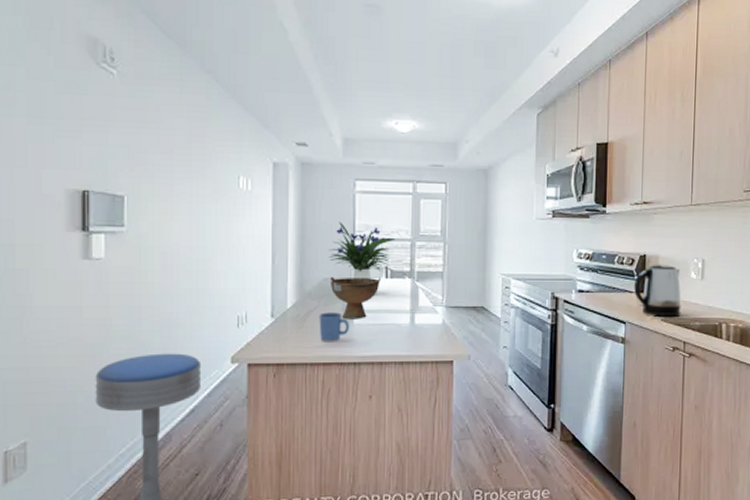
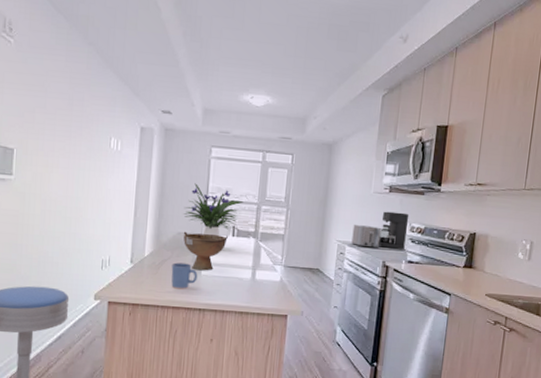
toaster: none [517,254,548,279] -> present [351,224,382,248]
coffee maker: none [544,238,576,279] -> present [377,211,410,250]
kettle: present [634,264,681,317] -> none [461,242,508,293]

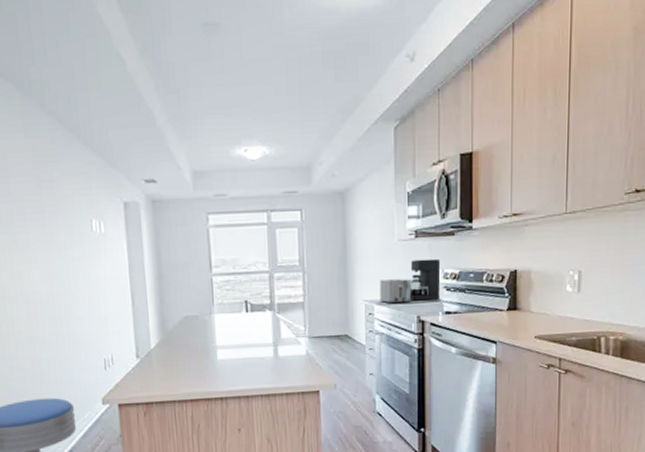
mug: present [171,262,198,290] -> none [183,349,214,380]
flower arrangement: present [183,183,244,237] -> none [187,258,253,316]
bowl: present [183,231,228,271] -> none [190,313,241,356]

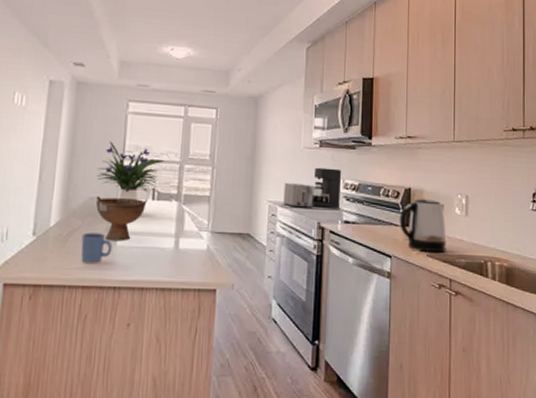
mug: none [183,349,214,380] -> present [81,232,113,265]
flower arrangement: none [187,258,253,316] -> present [96,141,164,201]
bowl: none [190,313,241,356] -> present [96,196,147,242]
kettle: none [505,278,556,334] -> present [400,198,446,253]

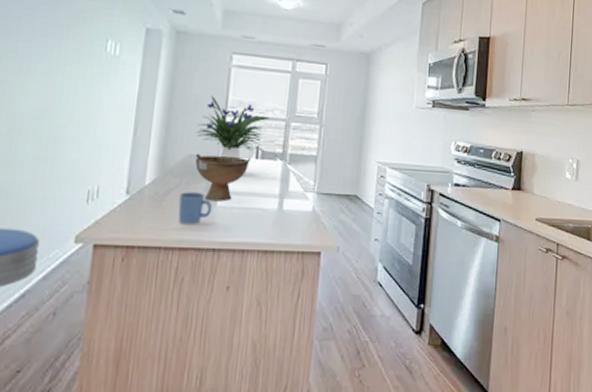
toaster: present [283,182,314,208] -> none [393,142,425,170]
coffee maker: present [311,167,342,209] -> none [421,128,454,172]
kettle: present [400,198,446,253] -> none [510,161,556,217]

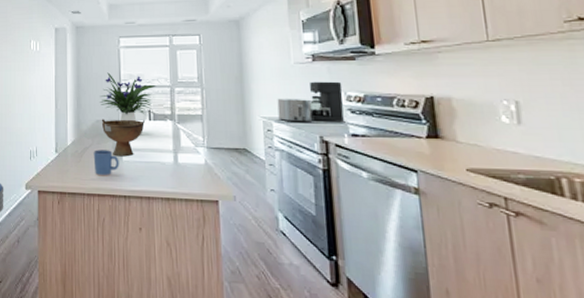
toaster: none [393,142,425,170] -> present [277,98,313,122]
coffee maker: none [421,128,454,172] -> present [310,81,344,123]

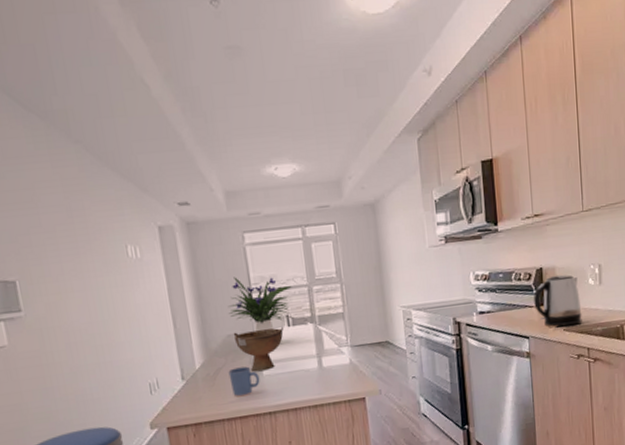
toaster: present [277,98,313,122] -> none [415,282,447,309]
coffee maker: present [310,81,344,123] -> none [443,261,473,304]
kettle: none [422,106,494,167] -> present [534,274,582,328]

